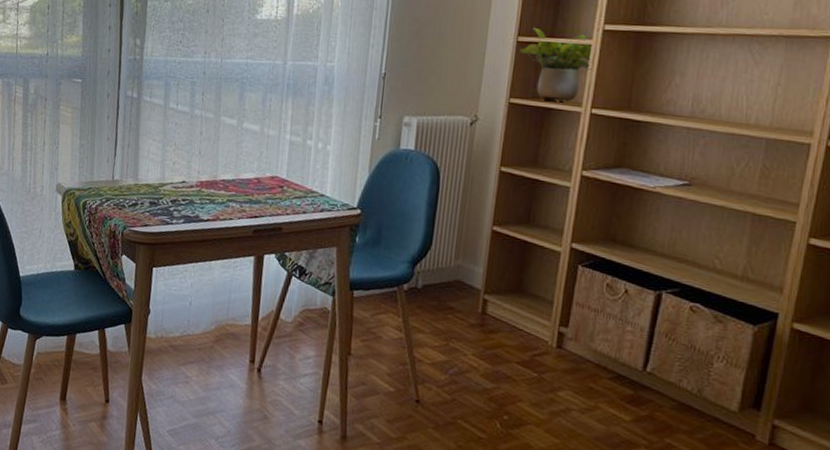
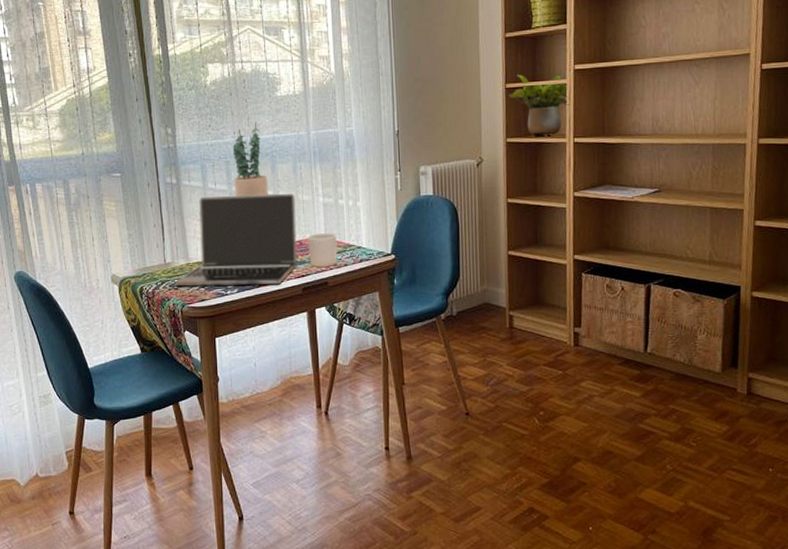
laptop: none [120,116,260,222] -> present [175,193,297,287]
vase: none [196,44,234,124] -> present [232,122,268,196]
mug: none [265,172,300,212] -> present [307,233,338,268]

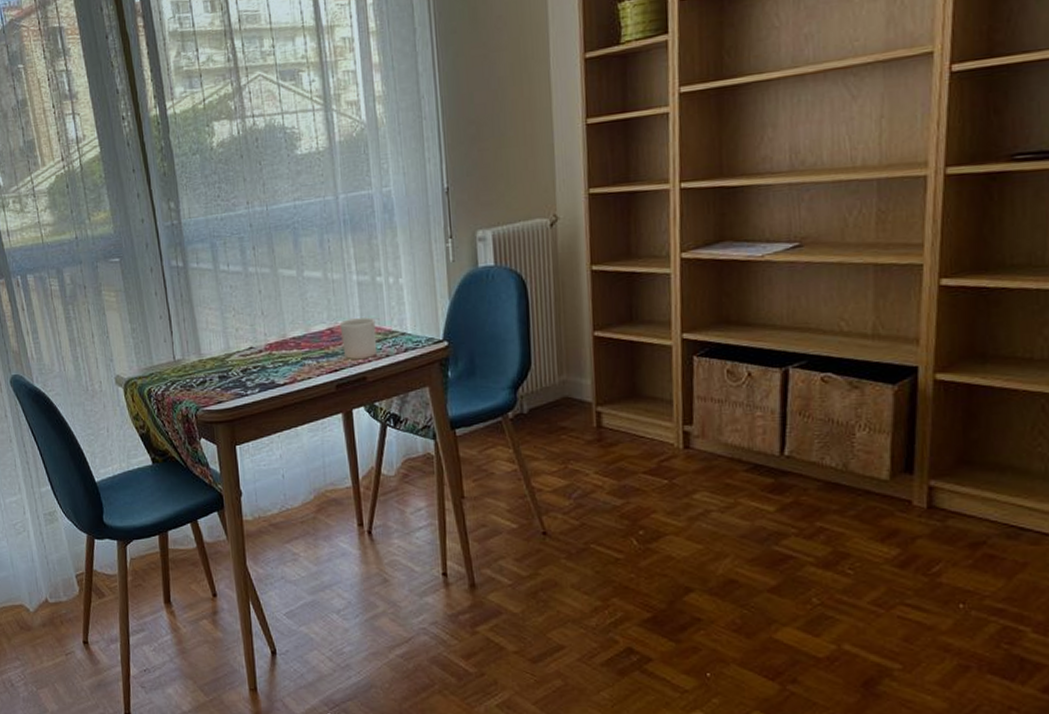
laptop: present [175,193,297,287] -> none [187,271,329,387]
vase: present [232,122,268,196] -> none [246,188,291,278]
potted plant: present [509,74,569,137] -> none [591,103,673,184]

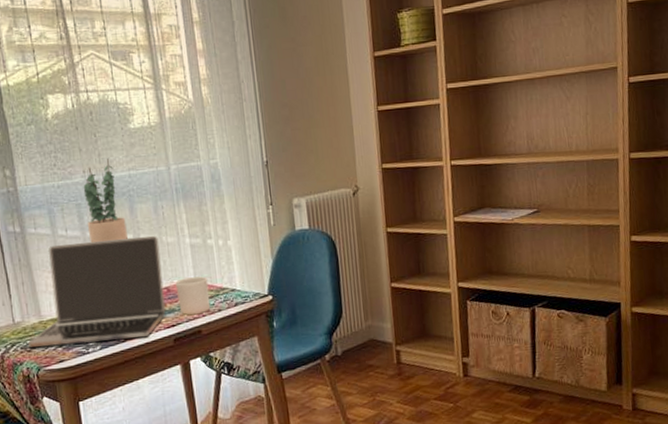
laptop: none [187,271,329,387] -> present [27,235,166,348]
vase: none [246,188,291,278] -> present [83,159,128,243]

